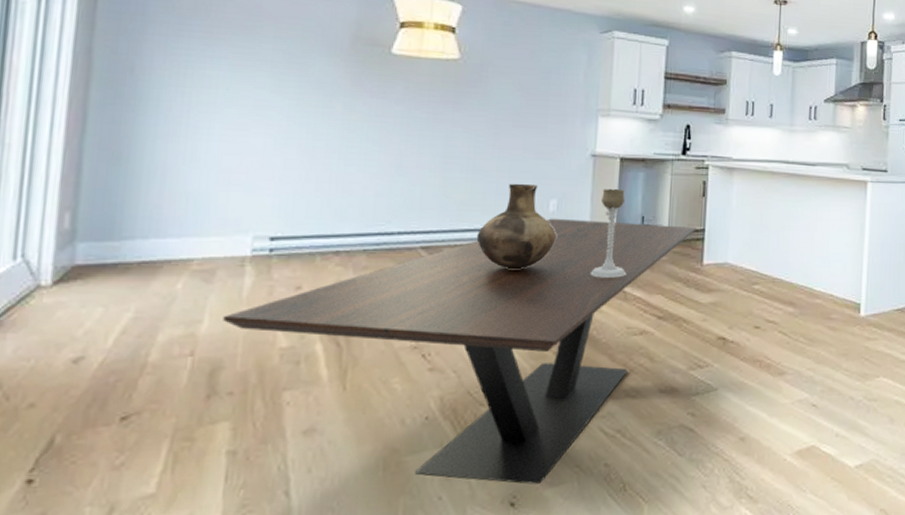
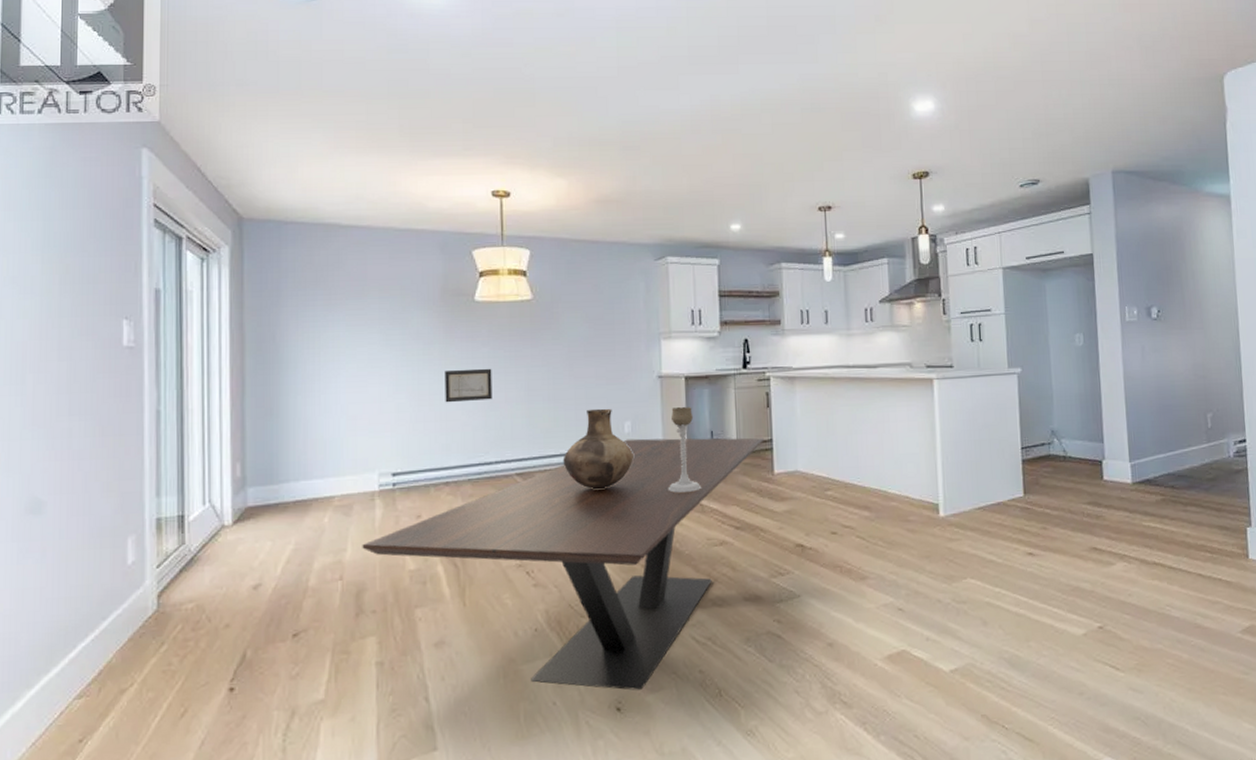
wall art: none [344,127,404,164] -> present [445,368,492,403]

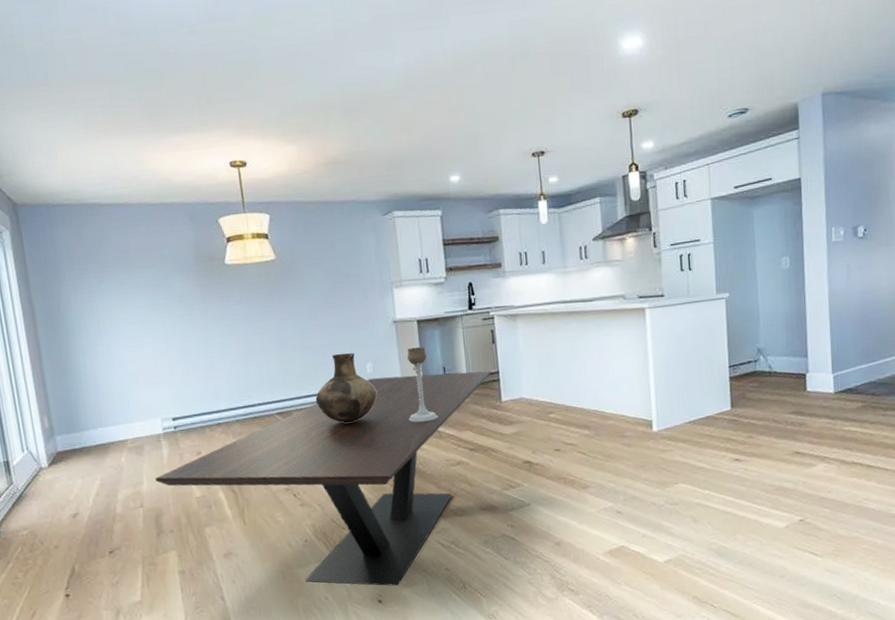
wall art: present [445,368,492,403] -> none [206,323,250,356]

